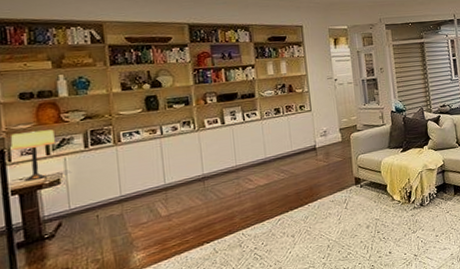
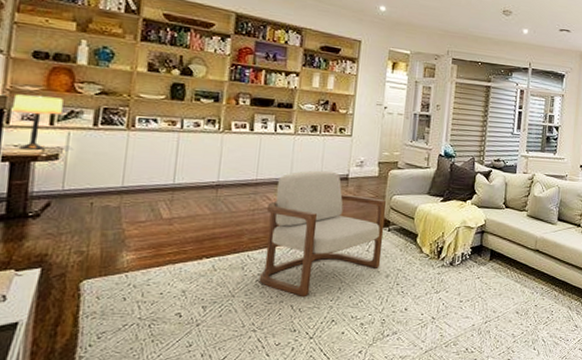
armchair: none [250,145,360,260] -> present [260,170,386,296]

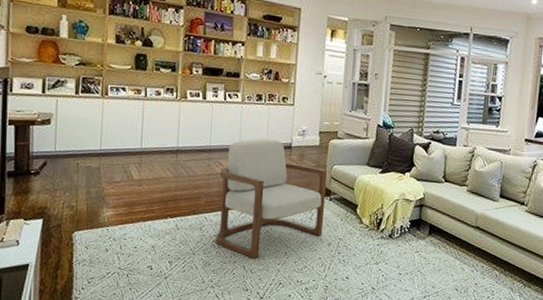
table lamp: present [11,94,64,151] -> none [13,65,51,116]

